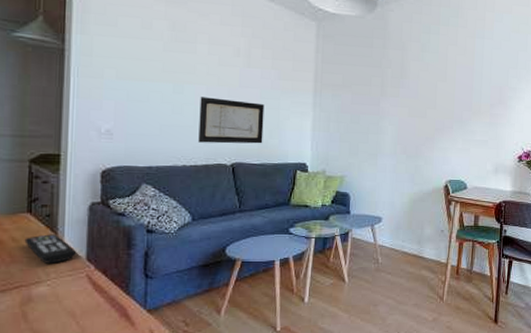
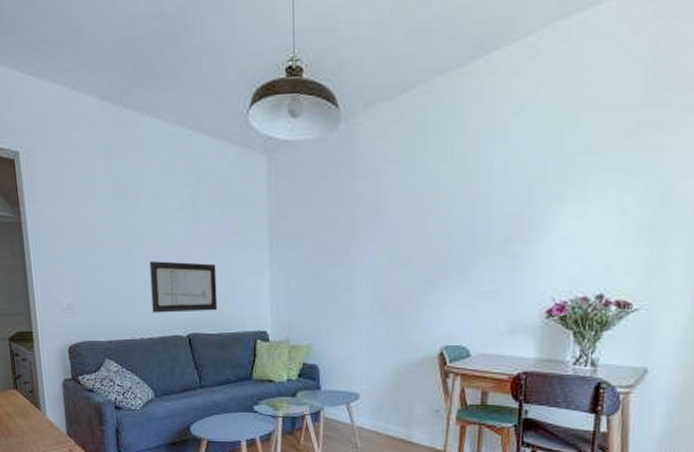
remote control: present [24,234,76,264] -> none [15,410,58,437]

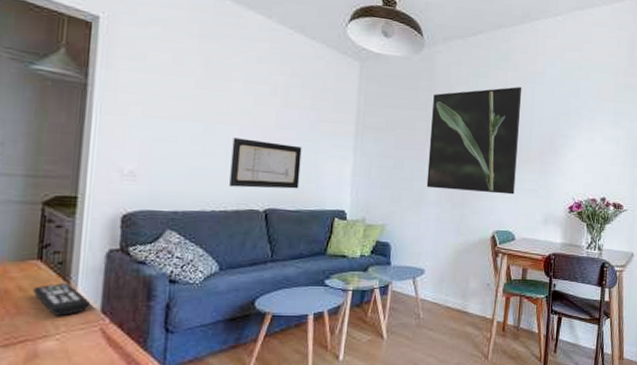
remote control: none [15,410,58,437] -> present [32,283,90,316]
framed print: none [355,154,475,300] -> present [426,87,522,195]

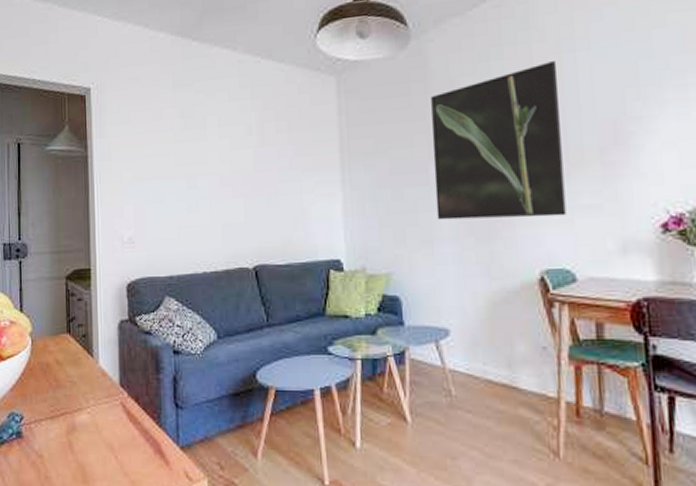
remote control: present [32,283,90,316] -> none [66,356,110,389]
wall art: present [229,138,302,189] -> none [215,188,287,244]

